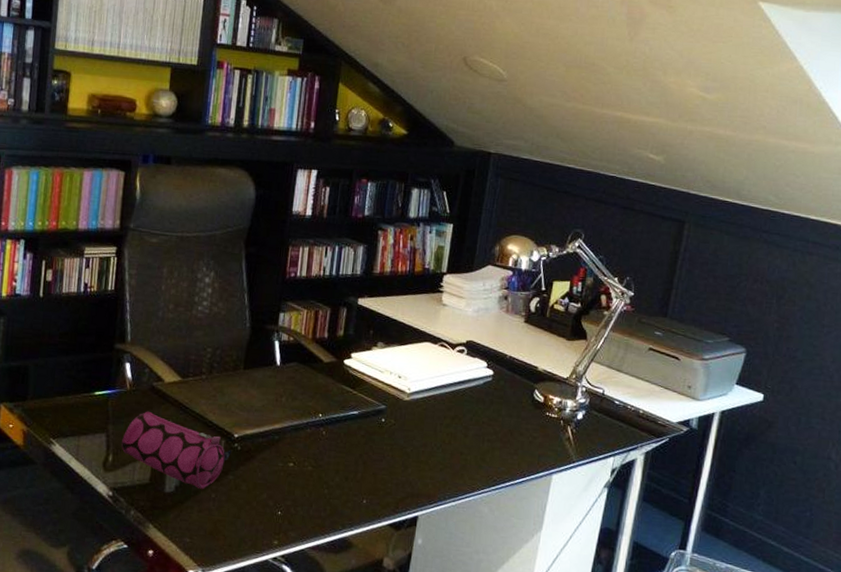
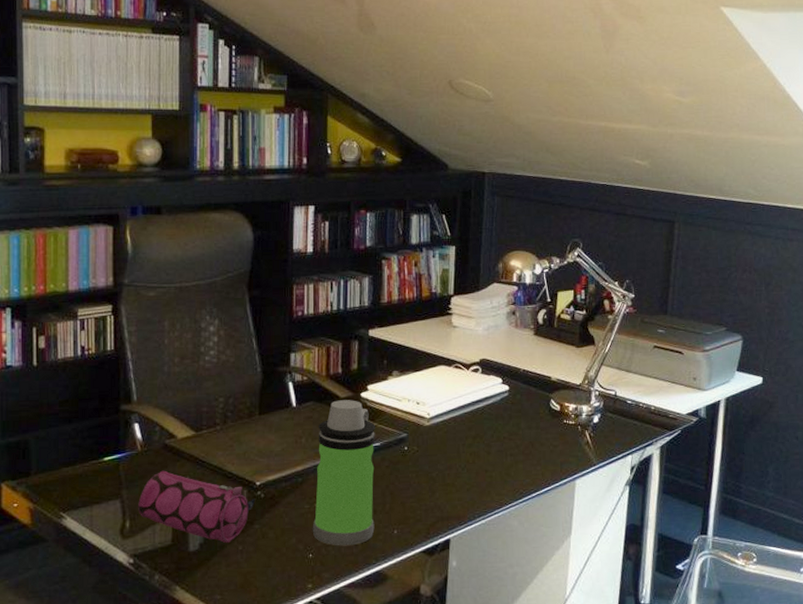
water bottle: none [283,364,356,509] -> present [312,400,376,546]

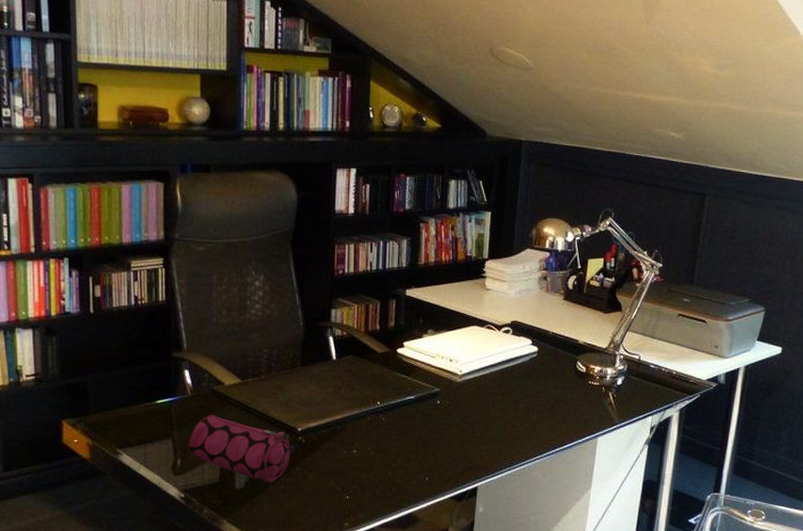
water bottle: present [312,400,376,546] -> none [349,355,411,490]

